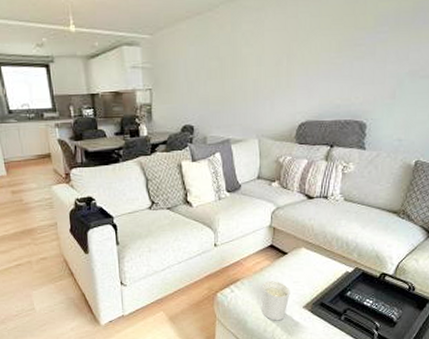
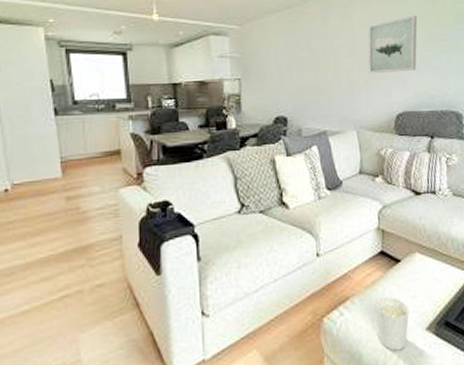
wall art: none [275,18,334,83] -> present [368,16,418,74]

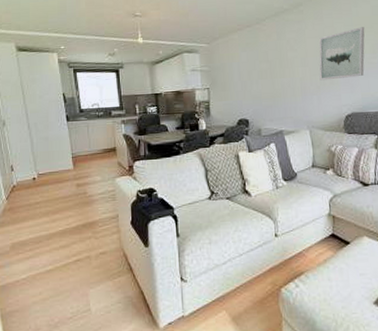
candle holder: present [376,296,410,351] -> none [328,273,358,320]

